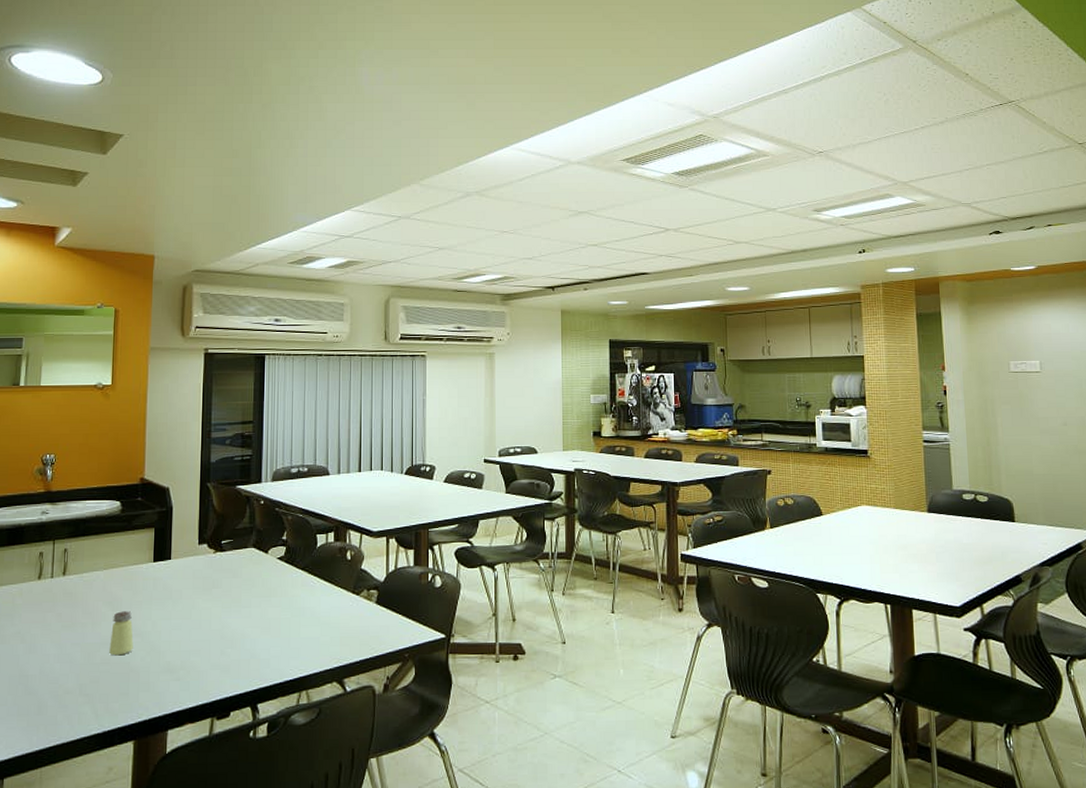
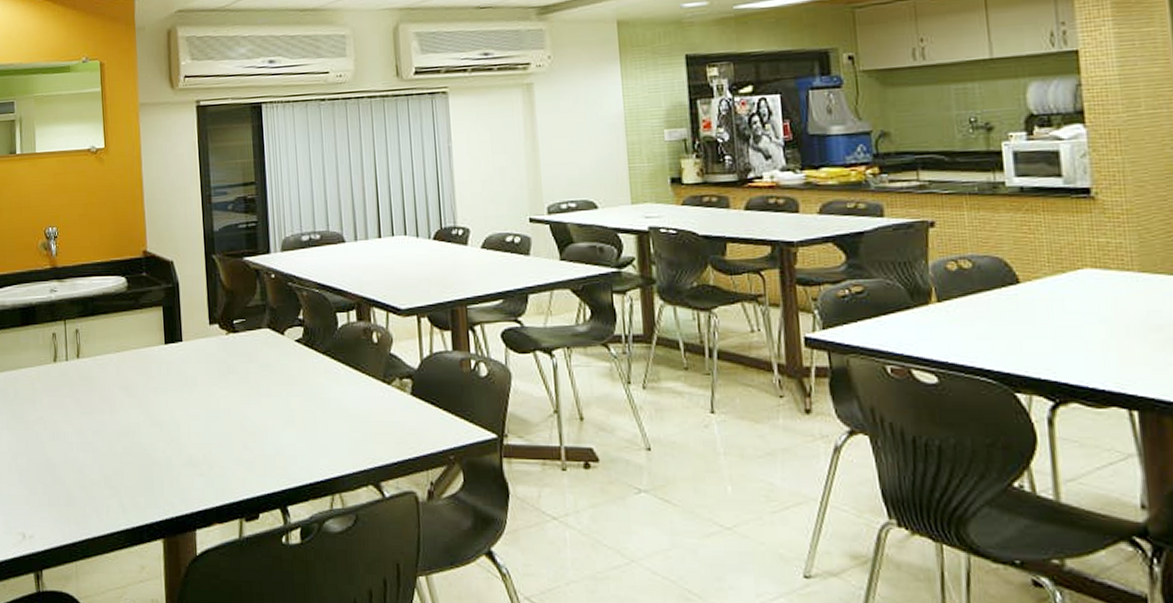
saltshaker: present [109,611,134,656] -> none [129,398,153,446]

